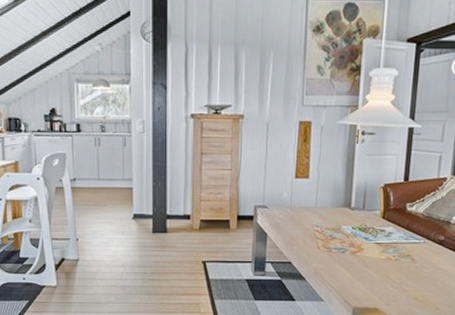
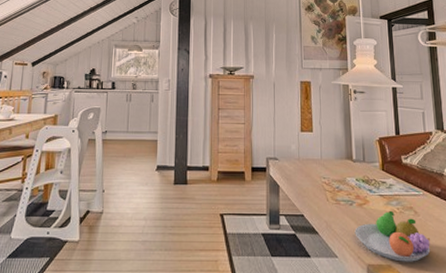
fruit bowl: none [344,258,423,305] -> present [354,210,431,262]

